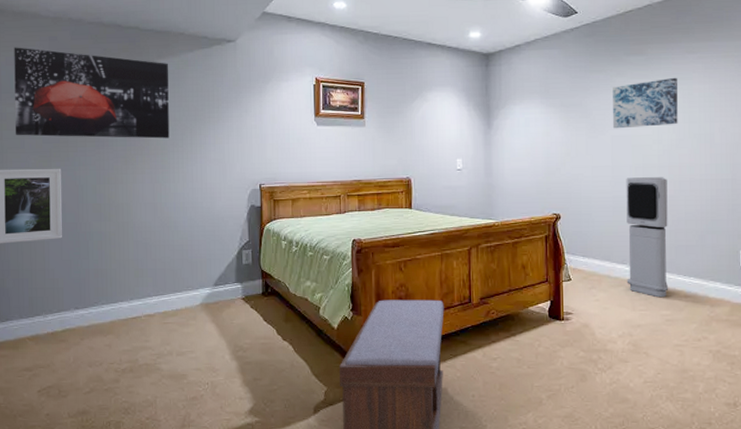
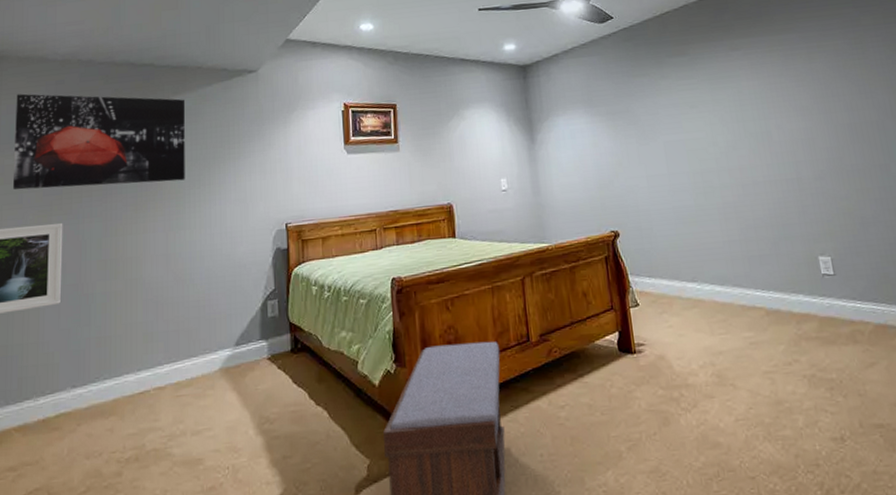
wall art: present [612,77,678,129] -> none [658,75,731,134]
air purifier: present [626,177,669,298] -> none [685,181,748,318]

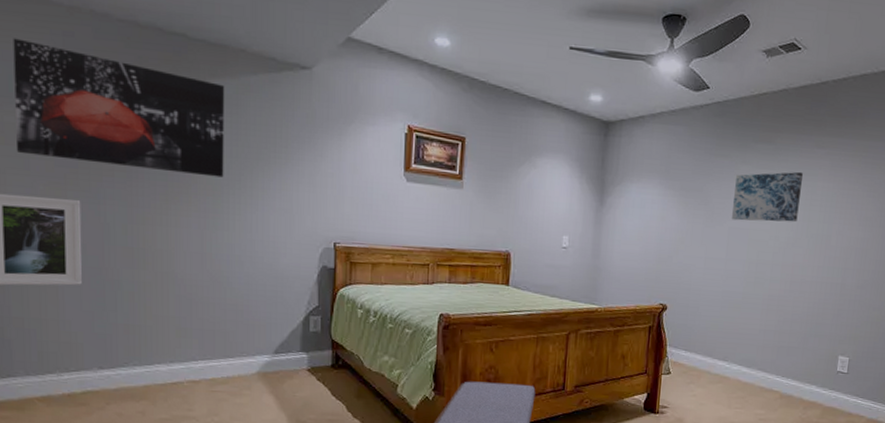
wall art: none [658,75,731,134] -> present [731,171,803,223]

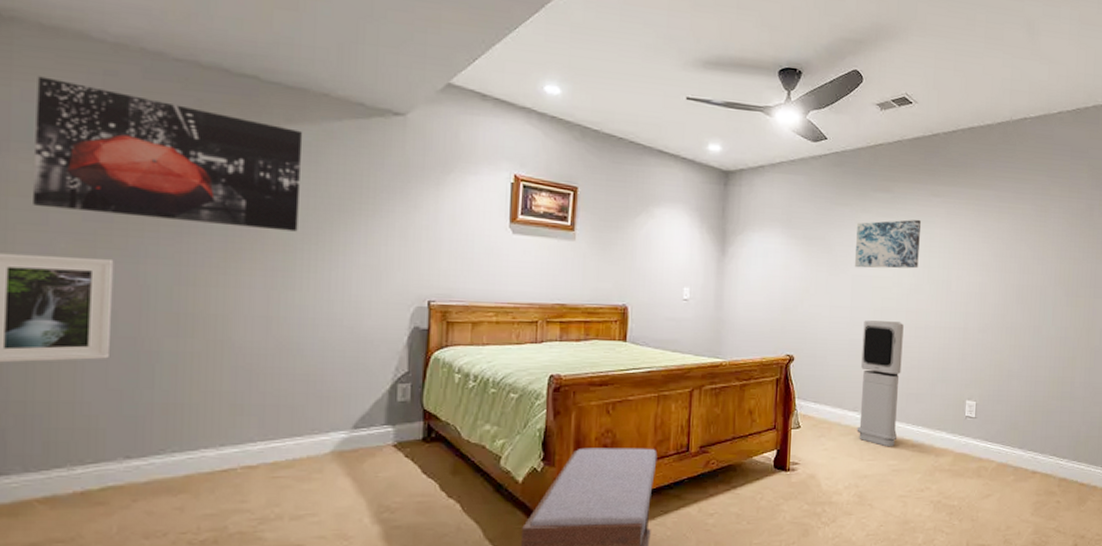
air purifier: none [725,273,779,397] -> present [856,320,904,447]

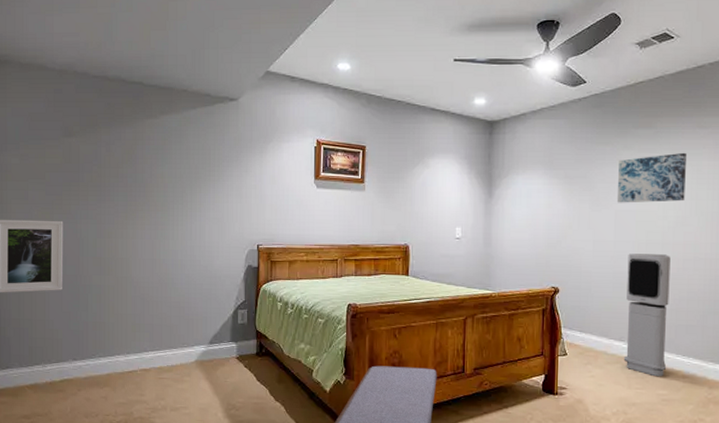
wall art: present [31,76,303,232] -> none [19,98,171,195]

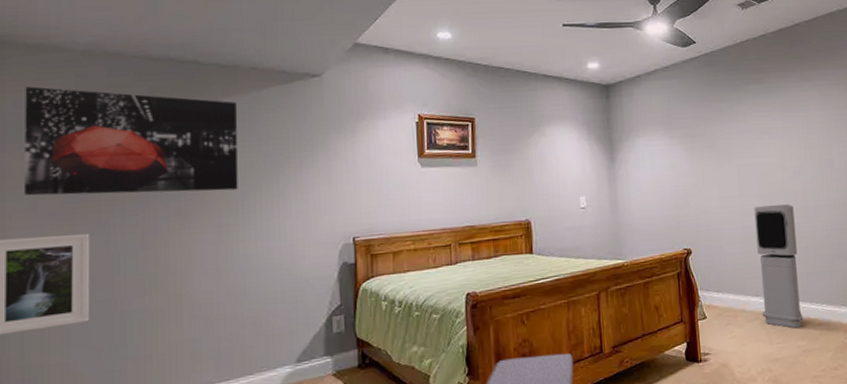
wall art: none [19,98,171,195] -> present [23,86,238,196]
wall art: present [616,152,686,203] -> none [735,104,799,158]

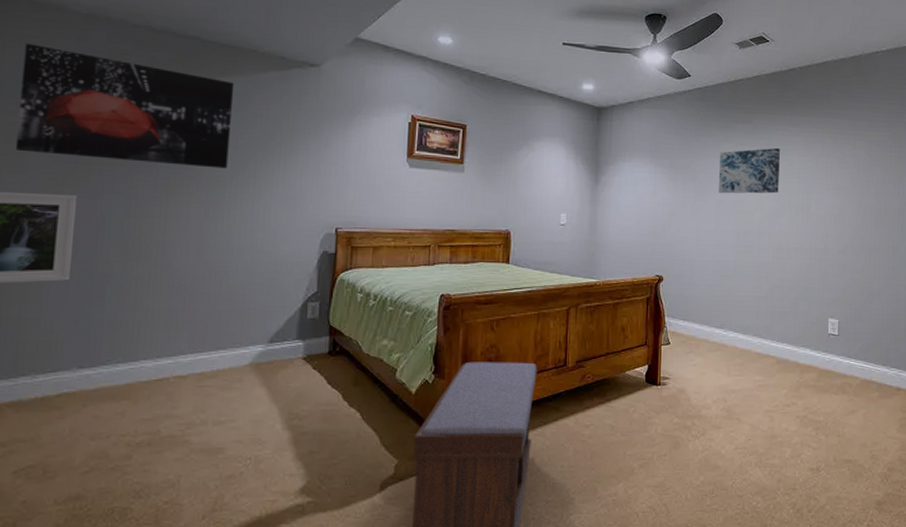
wall art: none [735,104,799,158] -> present [718,147,780,194]
air purifier: present [754,204,804,329] -> none [723,242,766,363]

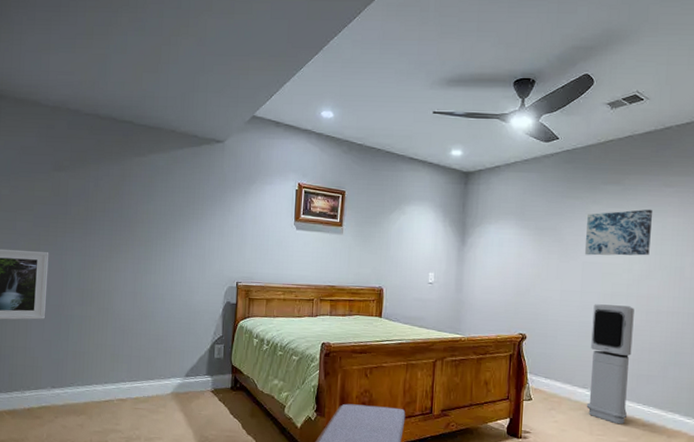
wall art: present [15,43,235,169] -> none [8,132,159,231]
air purifier: none [723,242,766,363] -> present [586,304,634,425]

